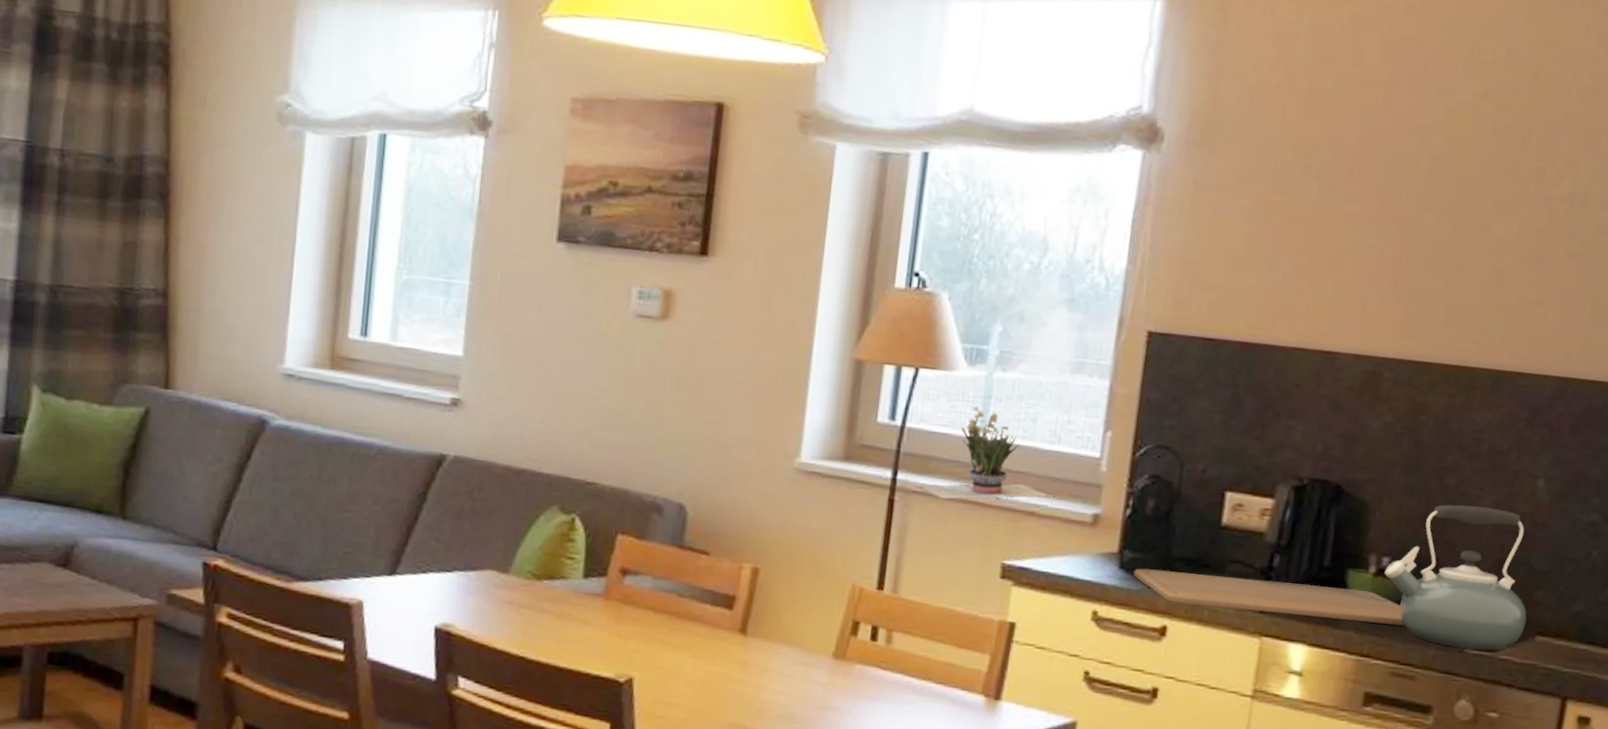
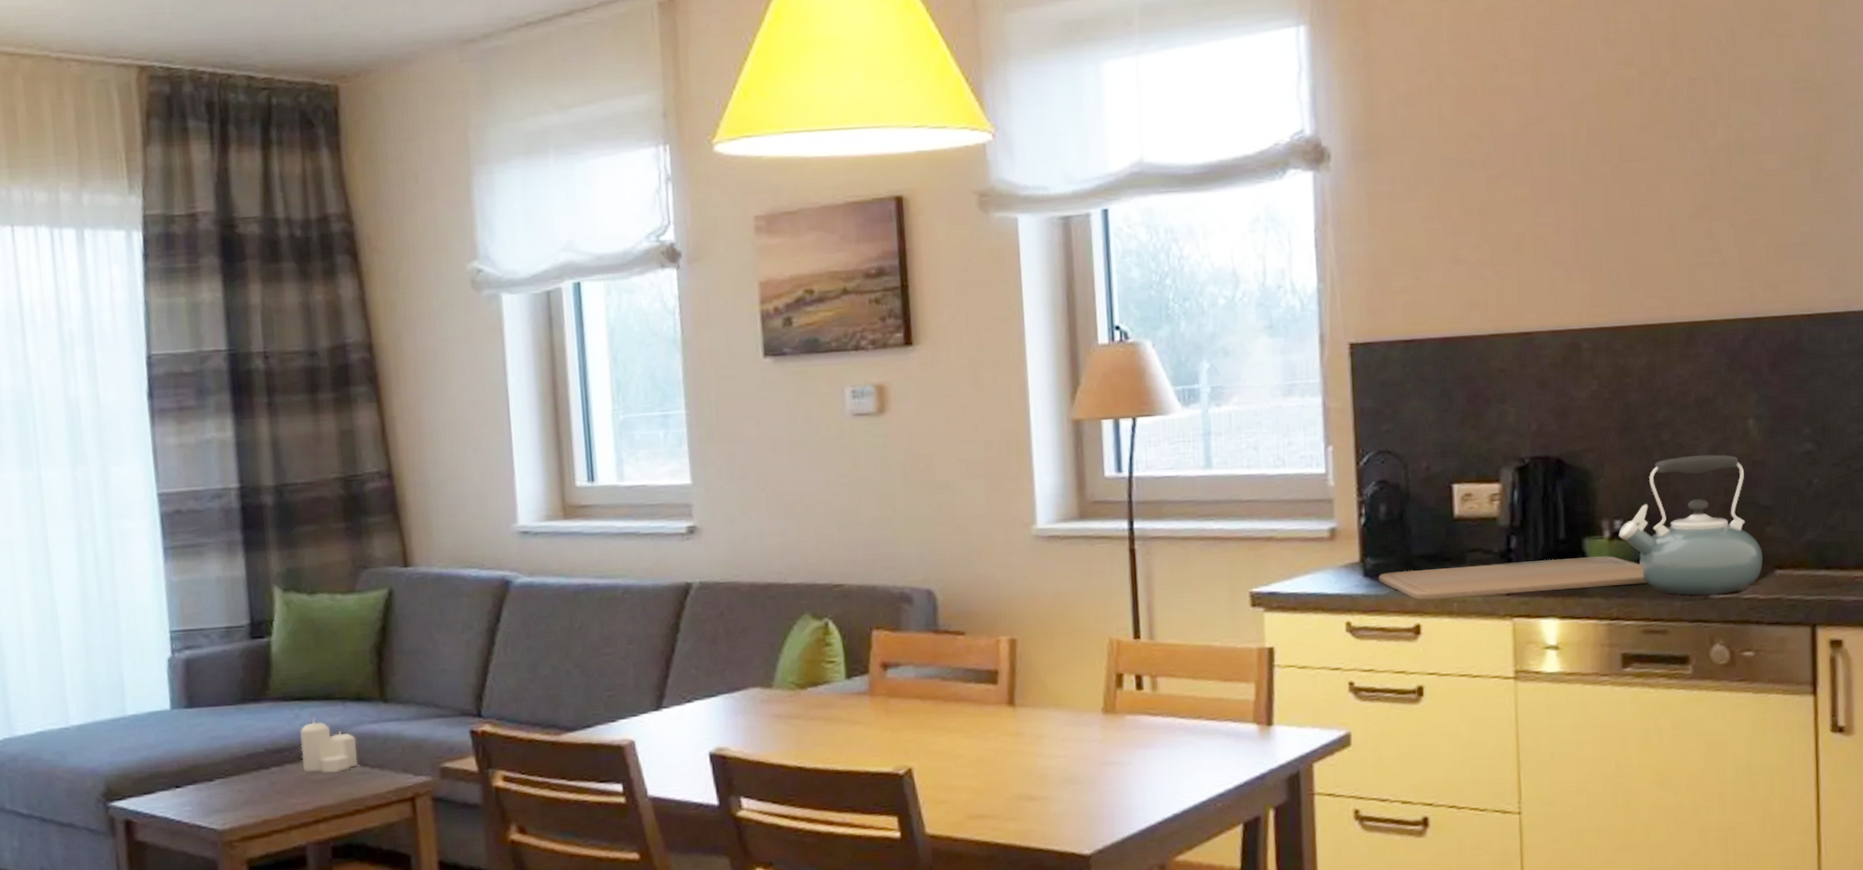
candle: none [33,521,90,581] -> present [300,717,358,774]
potted flower: present [914,406,1055,500] -> none [1152,444,1289,541]

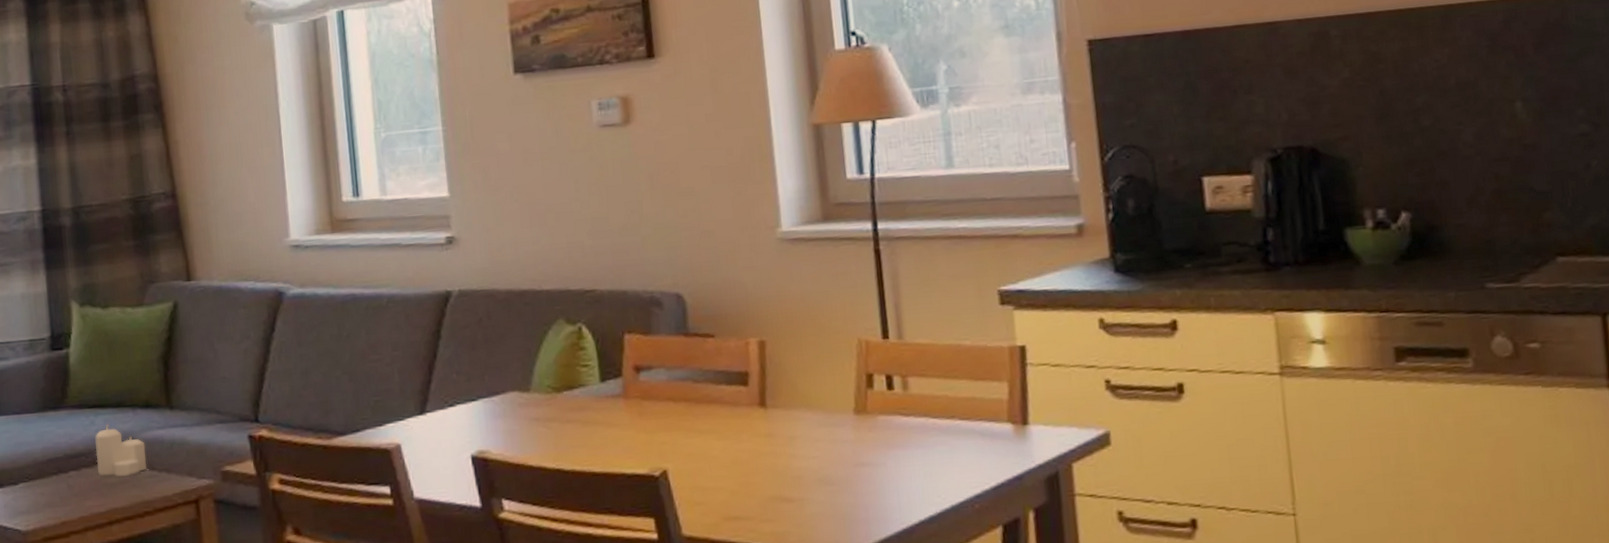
chopping board: present [1378,556,1648,600] -> none [1130,246,1418,296]
kettle: present [1619,454,1763,595] -> none [1382,139,1543,285]

